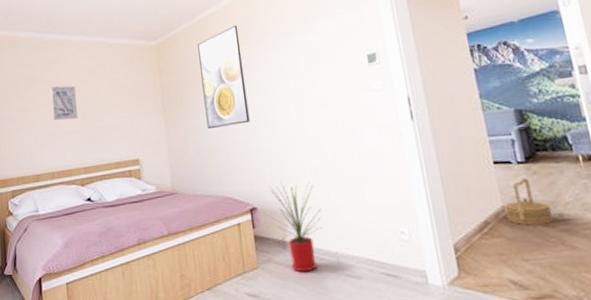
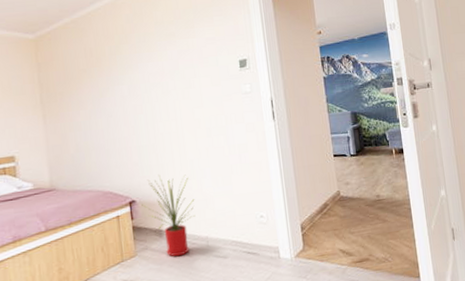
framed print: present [198,24,250,130] -> none [79,23,131,126]
basket: present [503,178,553,226] -> none [339,167,372,206]

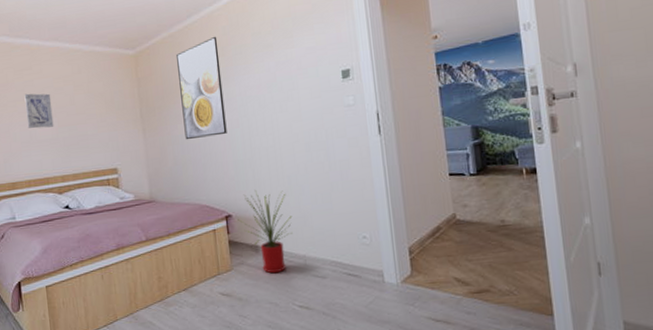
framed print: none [79,23,131,126] -> present [176,36,227,140]

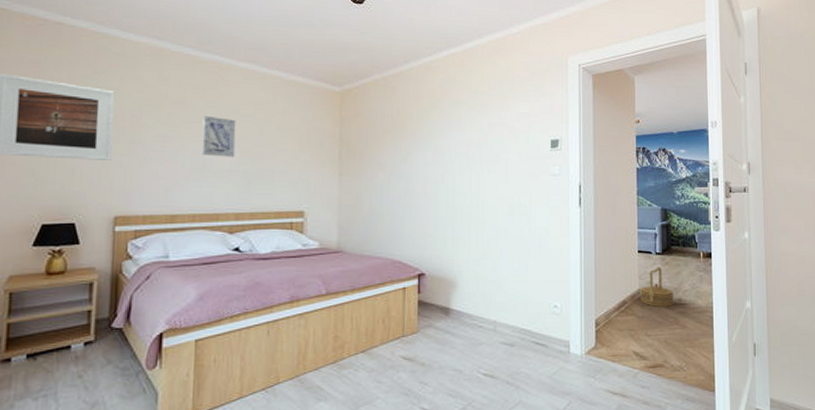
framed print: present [176,36,227,140] -> none [385,86,433,190]
house plant: present [238,189,293,274] -> none [431,249,488,339]
basket: none [454,188,496,231] -> present [639,267,674,307]

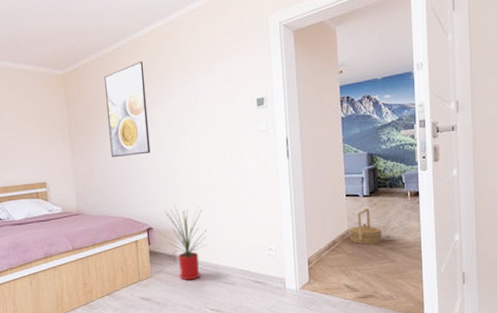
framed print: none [385,86,433,190] -> present [104,60,151,158]
house plant: none [431,249,488,339] -> present [158,205,208,281]

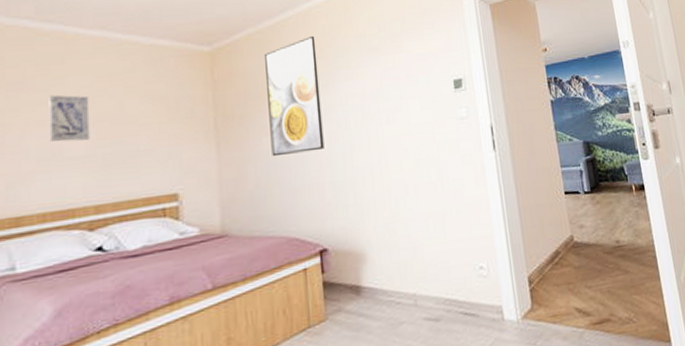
house plant: present [158,205,208,281] -> none [335,216,401,321]
basket: present [348,208,382,244] -> none [572,207,611,253]

